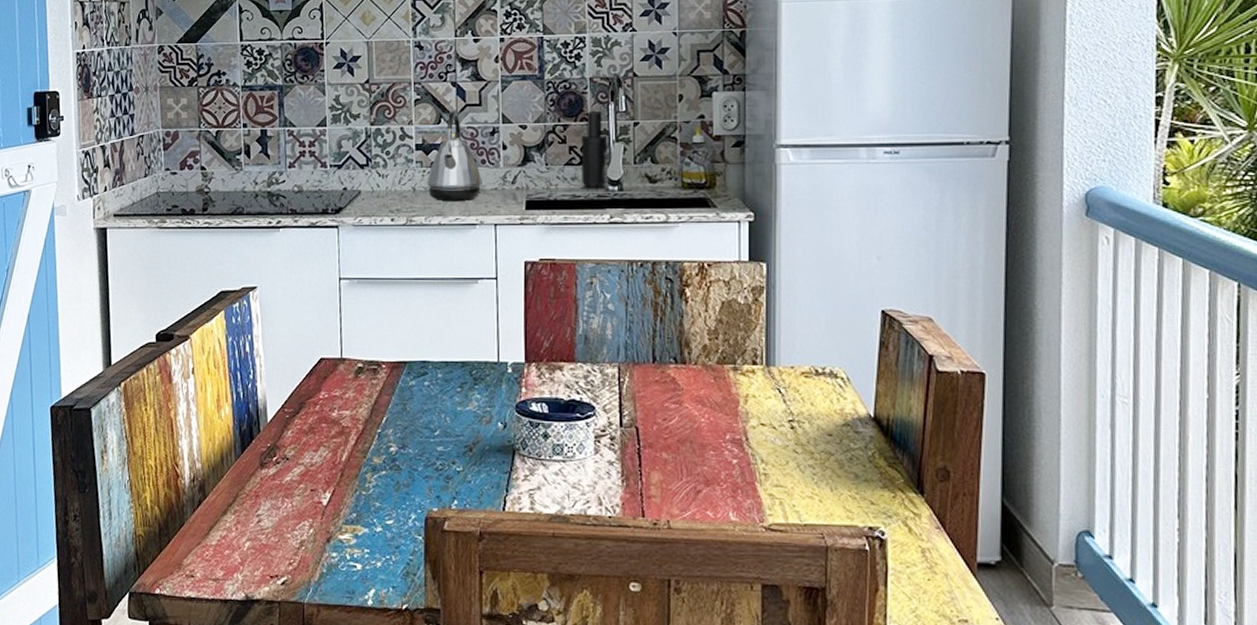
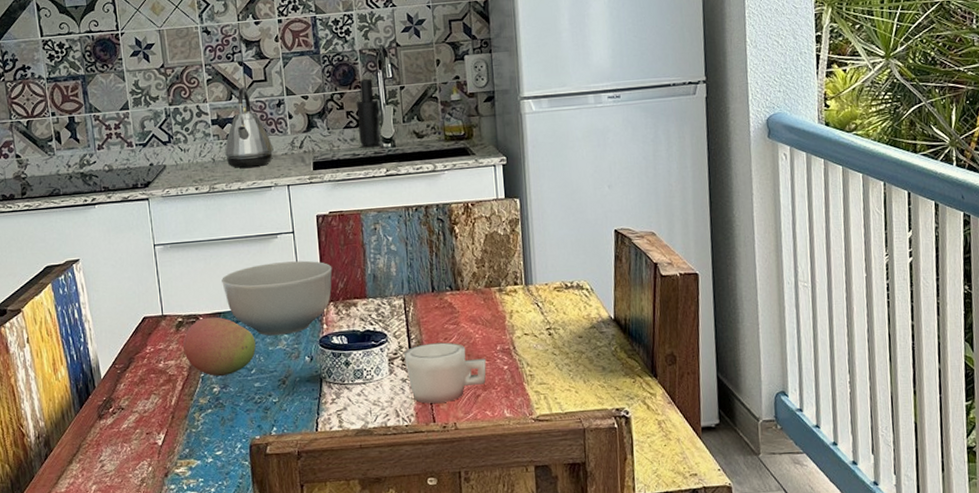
fruit: none [361,366,442,435] -> present [183,317,256,377]
bowl: none [411,311,538,395] -> present [222,260,333,336]
cup: none [614,423,711,495] -> present [404,342,487,404]

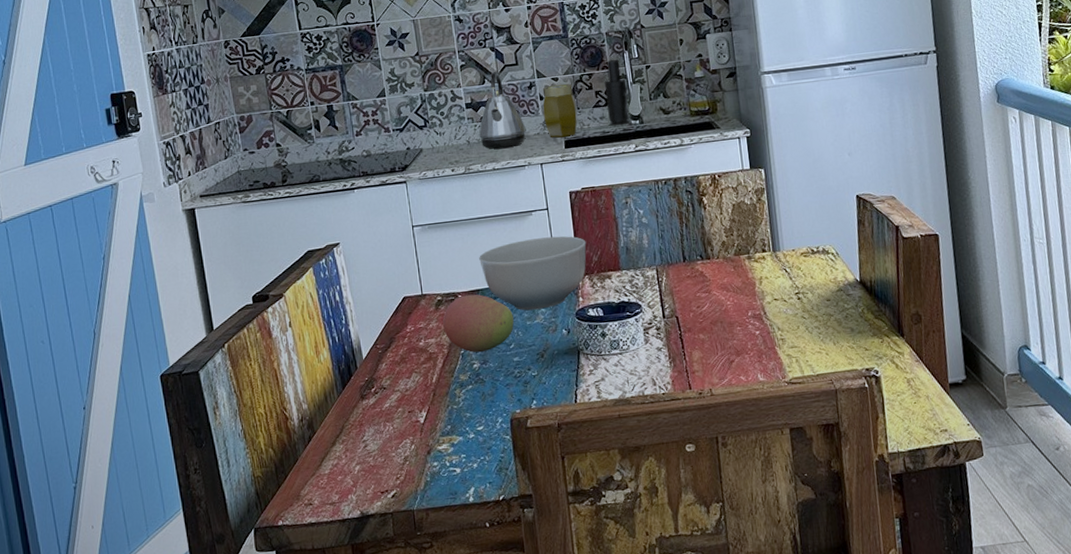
jar: none [291,102,328,159] -> present [543,83,578,138]
cup: present [404,342,487,404] -> none [658,310,739,371]

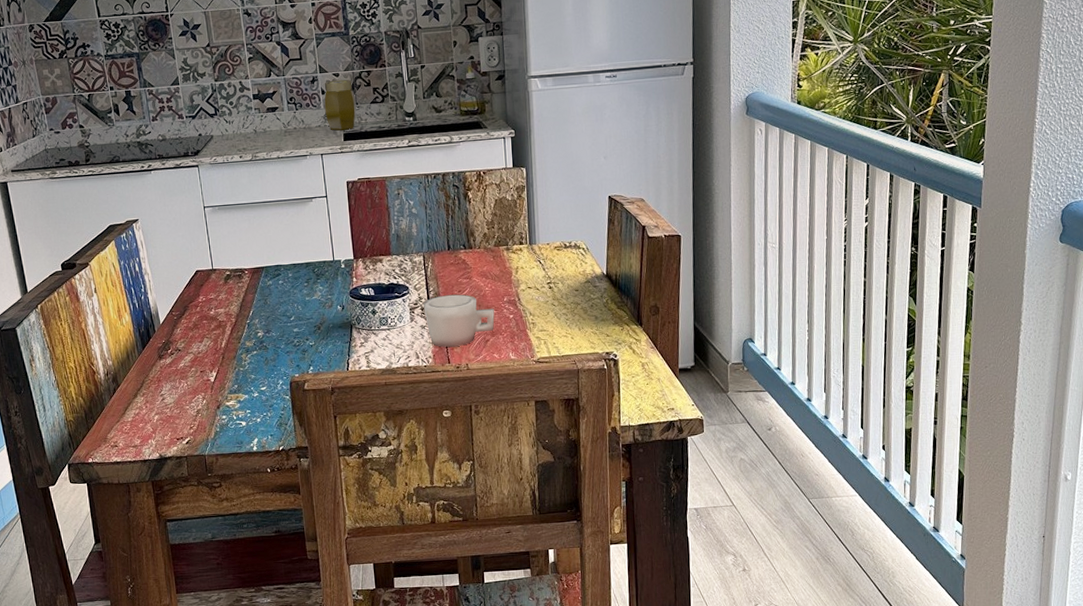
fruit: present [443,294,514,353] -> none [231,270,295,323]
kettle: present [478,72,526,149] -> none [264,65,309,139]
bowl: present [479,236,587,311] -> none [264,221,361,288]
soap dispenser: present [605,60,630,126] -> none [382,58,404,122]
cup: none [658,310,739,371] -> present [423,294,495,348]

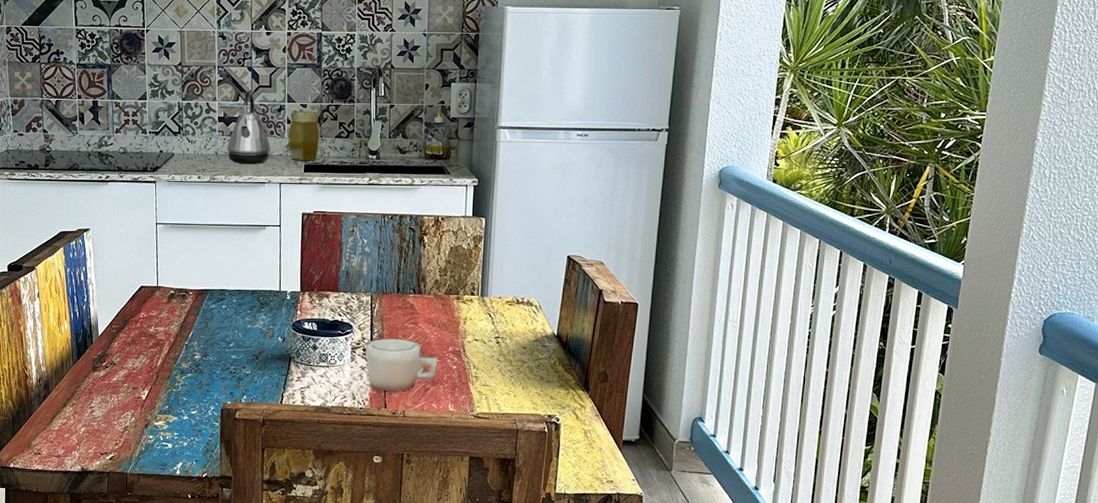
kettle: none [264,65,309,139] -> present [226,91,271,163]

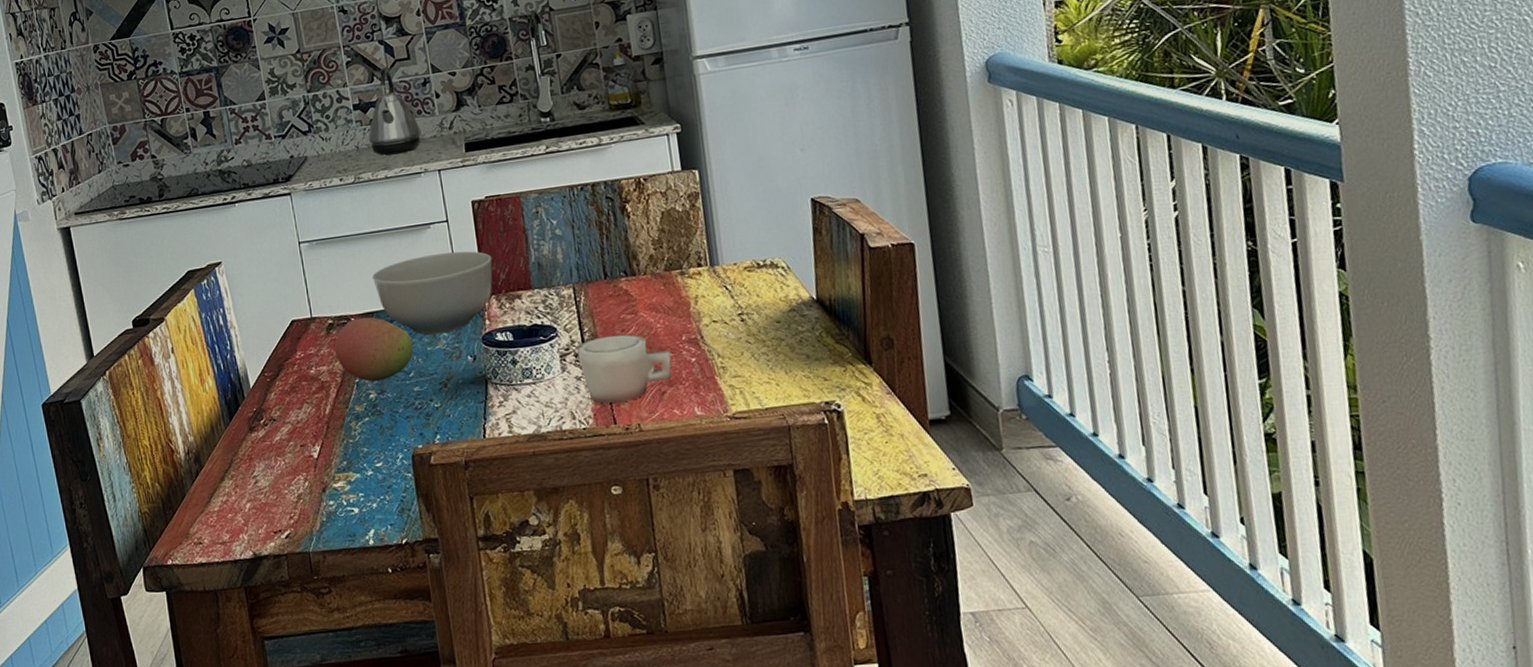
fruit: none [173,292,236,346] -> present [335,316,414,382]
bowl: none [212,251,311,316] -> present [372,251,493,335]
jar: present [288,111,321,162] -> none [439,78,480,141]

